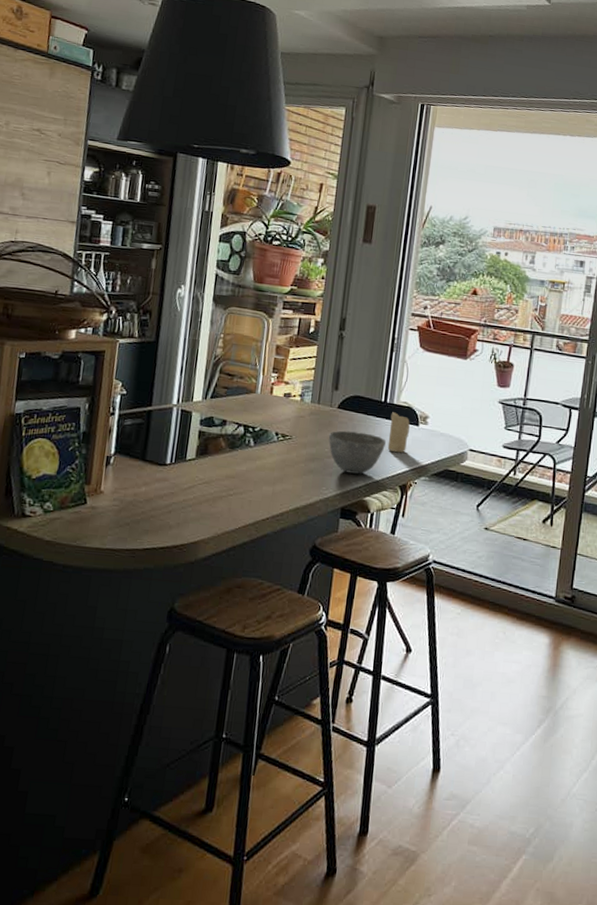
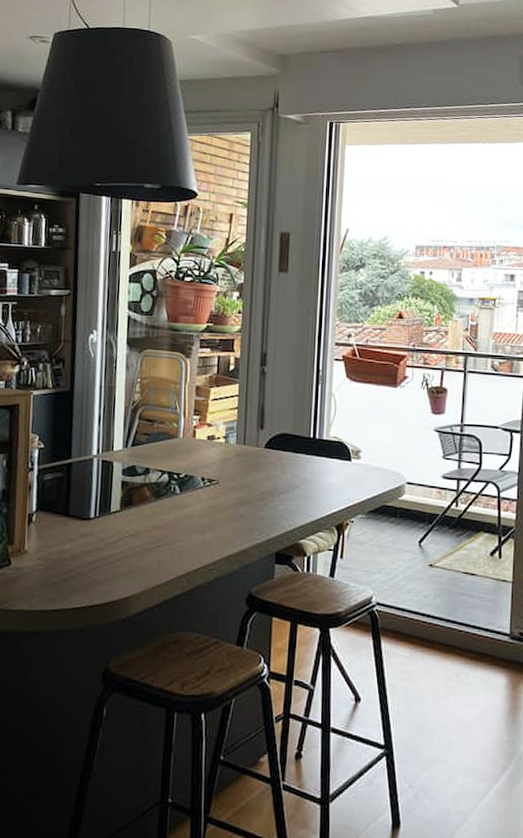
bowl: present [328,430,386,474] -> none [257,471,318,516]
candle: present [387,412,410,453] -> none [320,448,342,491]

